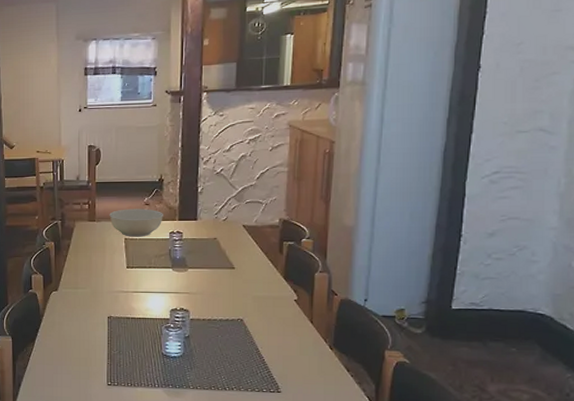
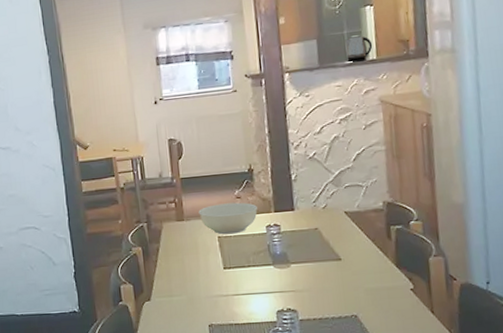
kettle: none [263,61,289,88] -> present [345,35,373,64]

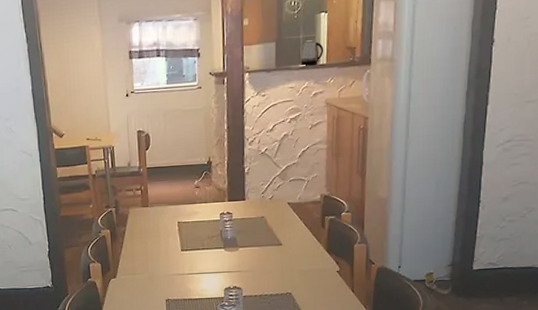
bowl: present [198,202,258,235] -> none [162,191,213,220]

